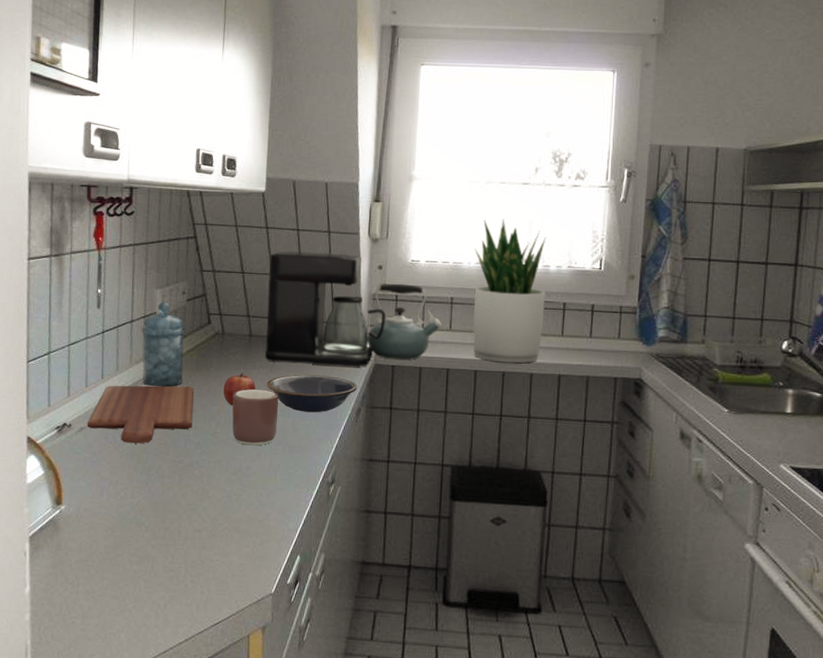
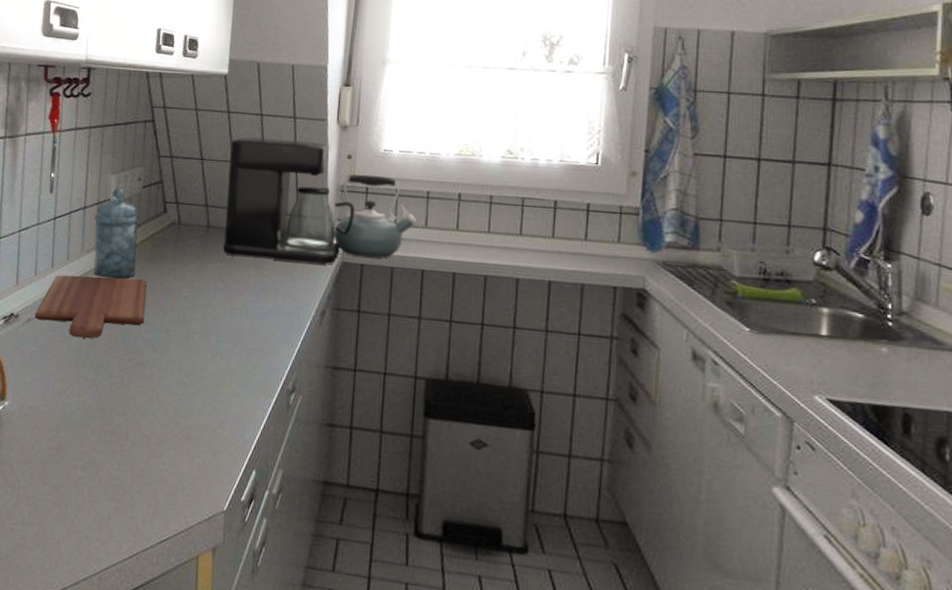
fruit: present [223,373,256,405] -> none [177,266,212,301]
mug: present [232,388,279,446] -> none [186,283,237,347]
bowl: present [267,374,357,413] -> none [224,270,322,313]
planter: present [473,219,547,364] -> none [451,107,535,267]

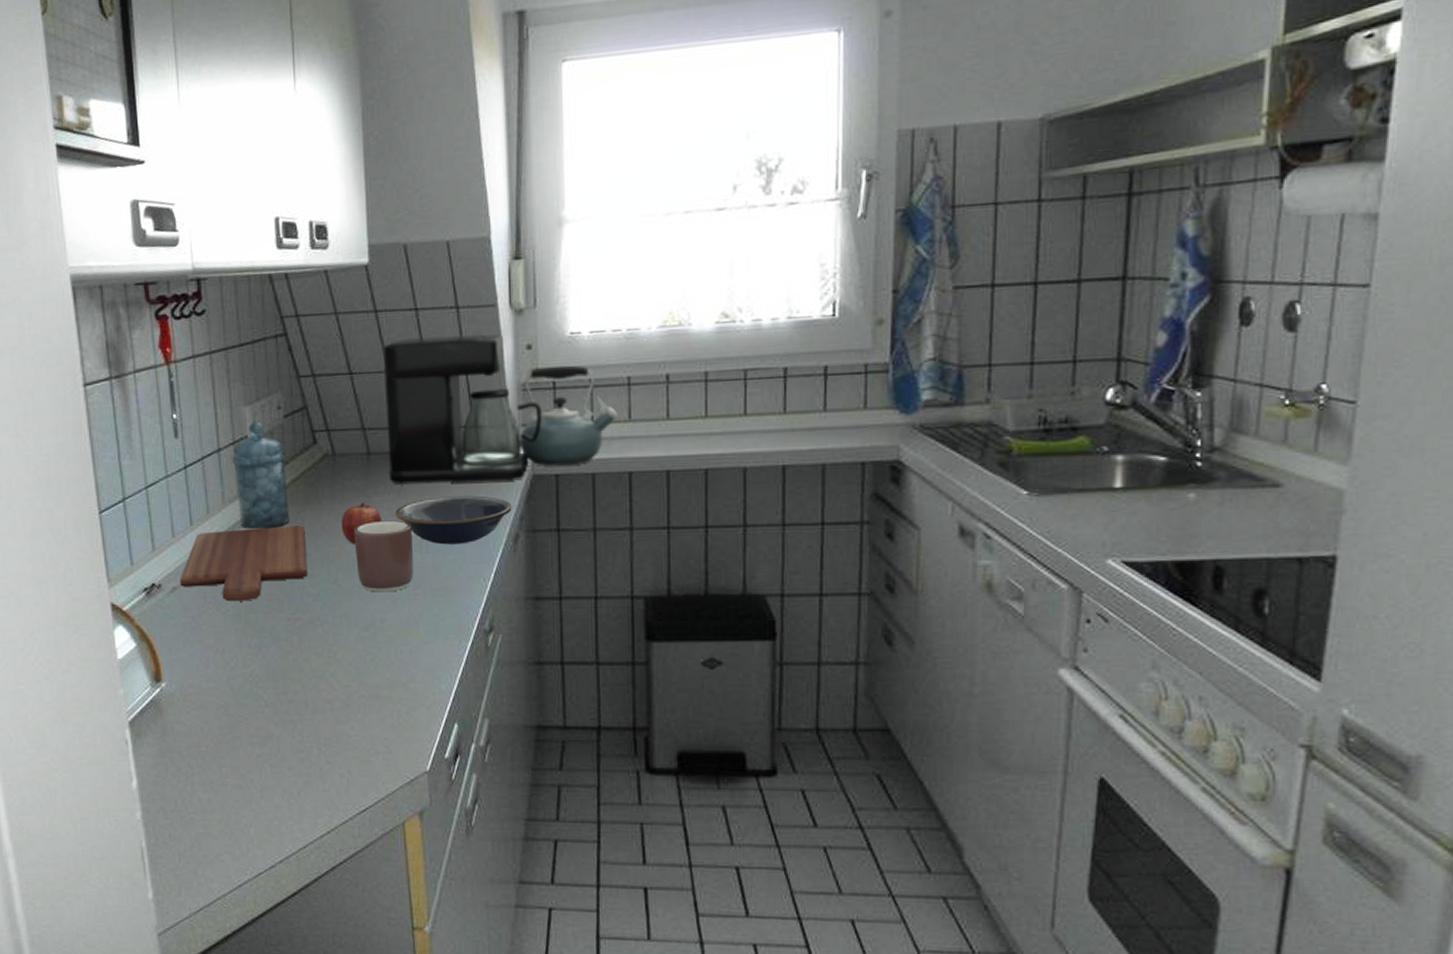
fruit: none [177,266,212,301] -> present [340,502,381,544]
mug: none [186,283,237,347] -> present [353,520,413,592]
bowl: none [224,270,322,313] -> present [395,495,512,545]

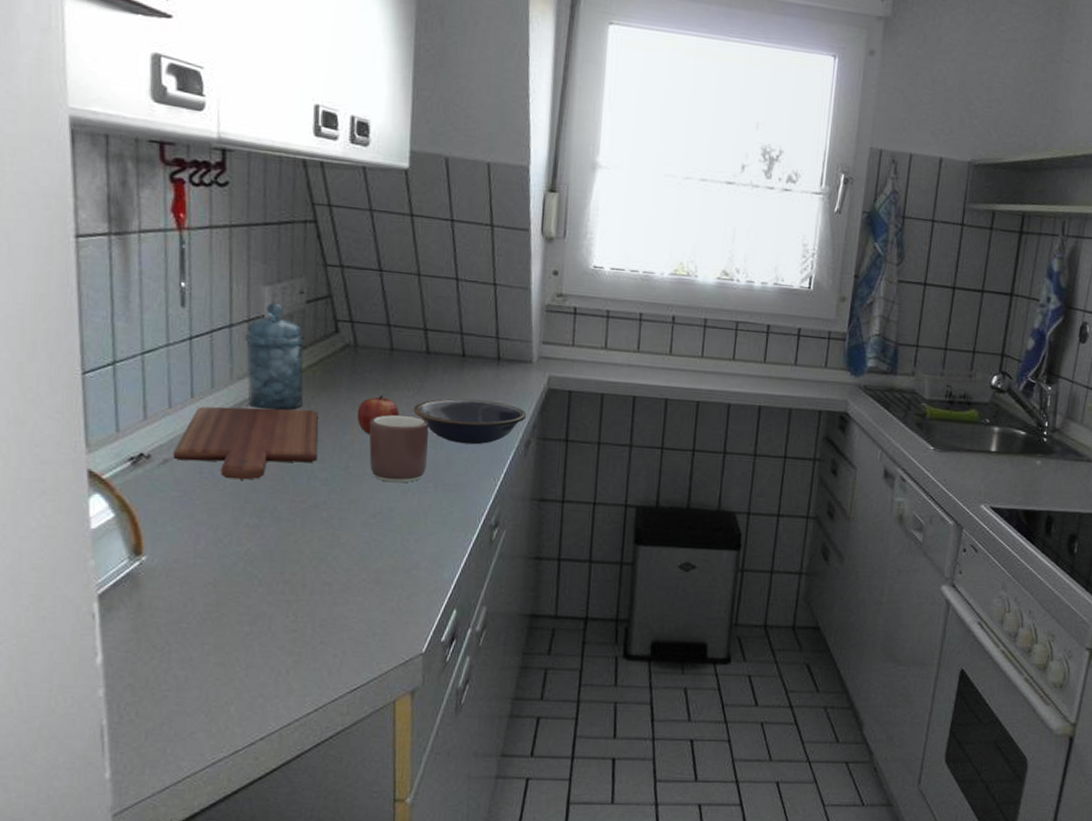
coffee maker: present [382,334,542,484] -> none [411,246,562,391]
kettle: present [519,365,619,466] -> none [539,293,629,384]

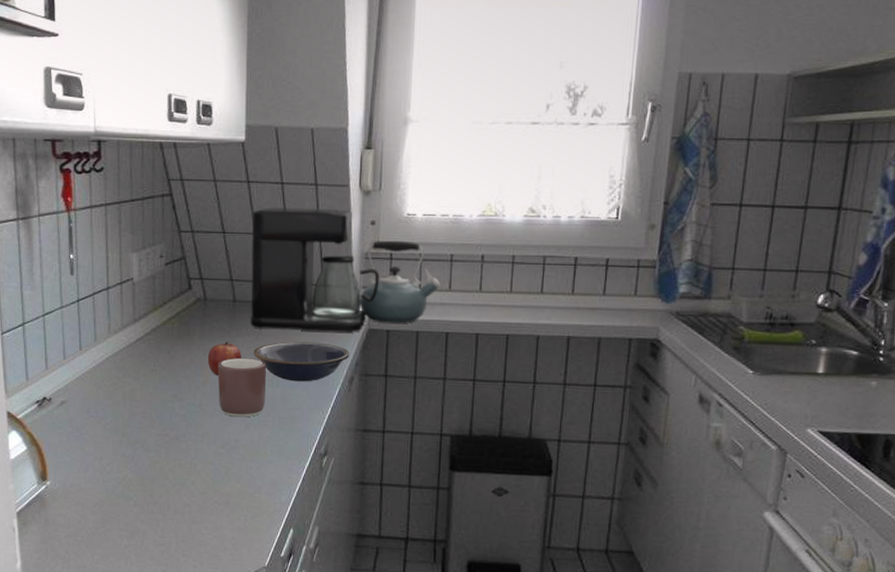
cutting board: present [173,406,319,480] -> none [67,356,177,417]
canister: present [245,302,305,410] -> none [119,267,165,358]
coffee maker: none [411,246,562,391] -> present [251,207,379,332]
kettle: none [539,293,629,384] -> present [359,240,441,323]

